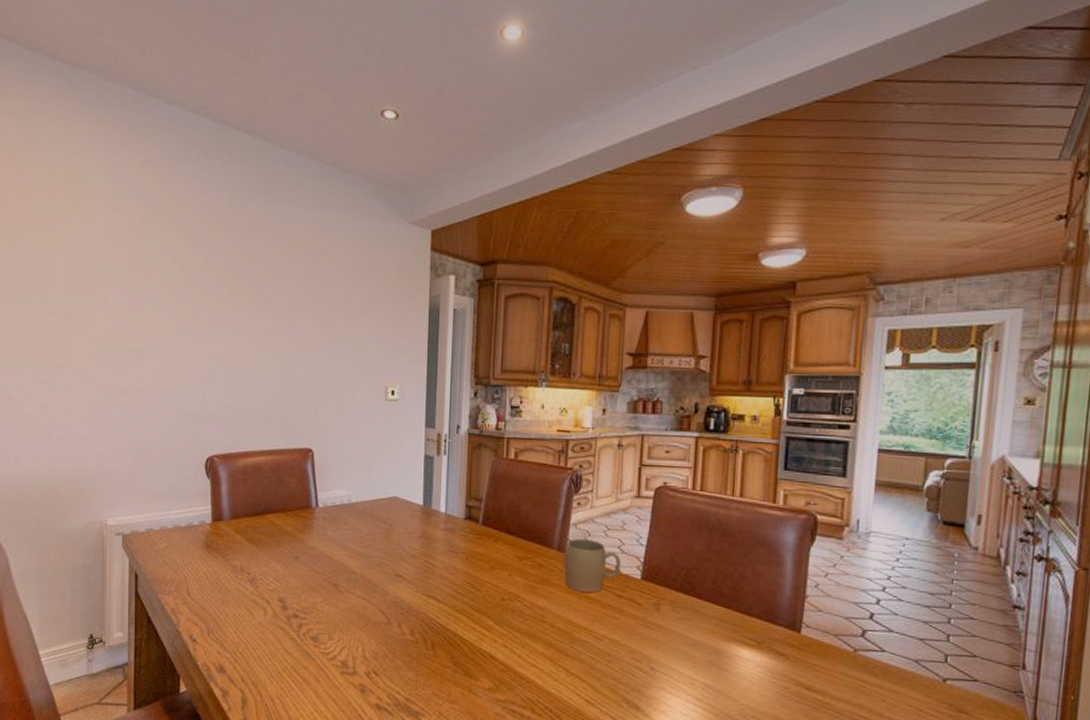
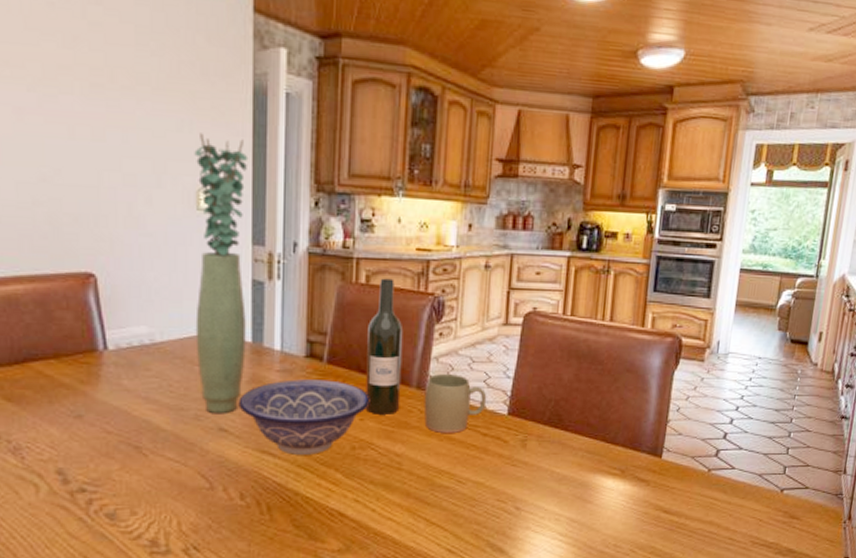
vase: none [381,342,425,562] -> present [194,133,249,413]
decorative bowl: none [411,537,518,602] -> present [238,379,370,455]
wine bottle: none [513,455,546,572] -> present [365,278,404,414]

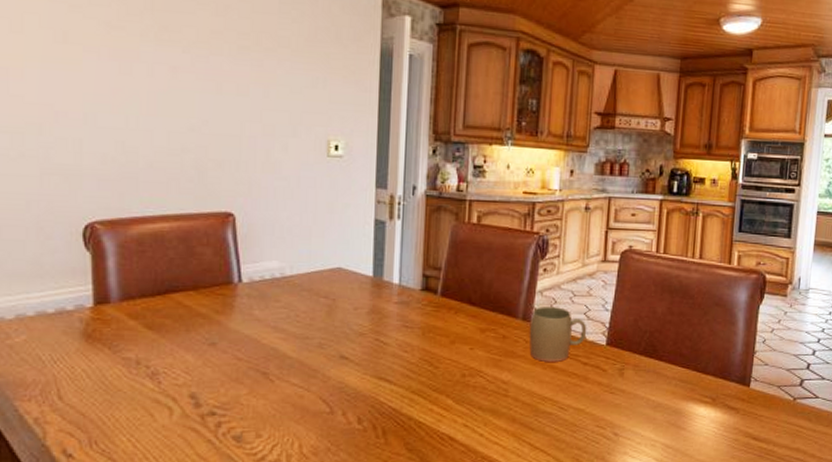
vase: present [194,133,249,413] -> none [322,89,375,342]
decorative bowl: present [238,379,370,455] -> none [359,311,480,382]
wine bottle: present [365,278,404,414] -> none [475,218,511,344]

